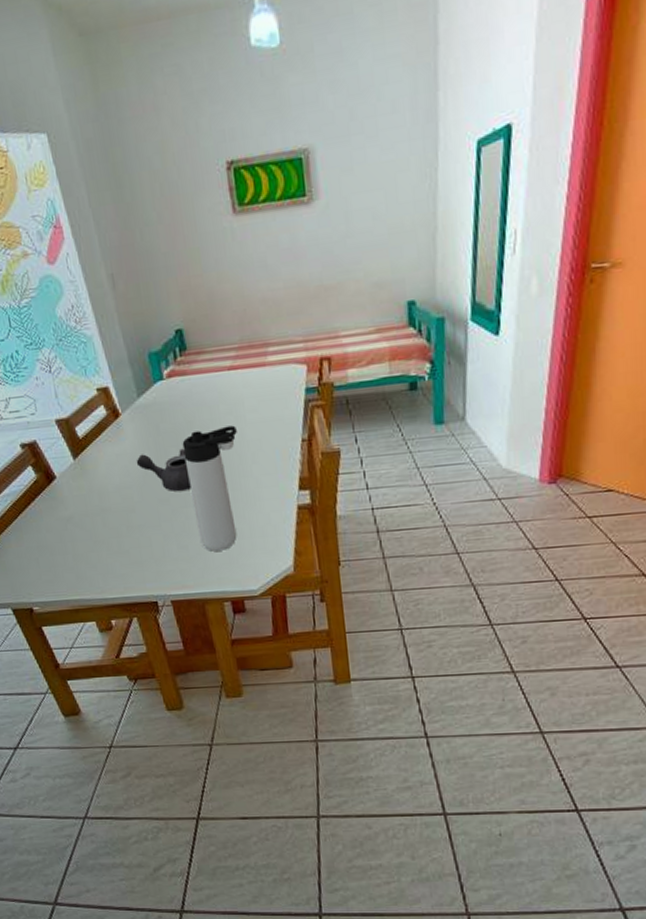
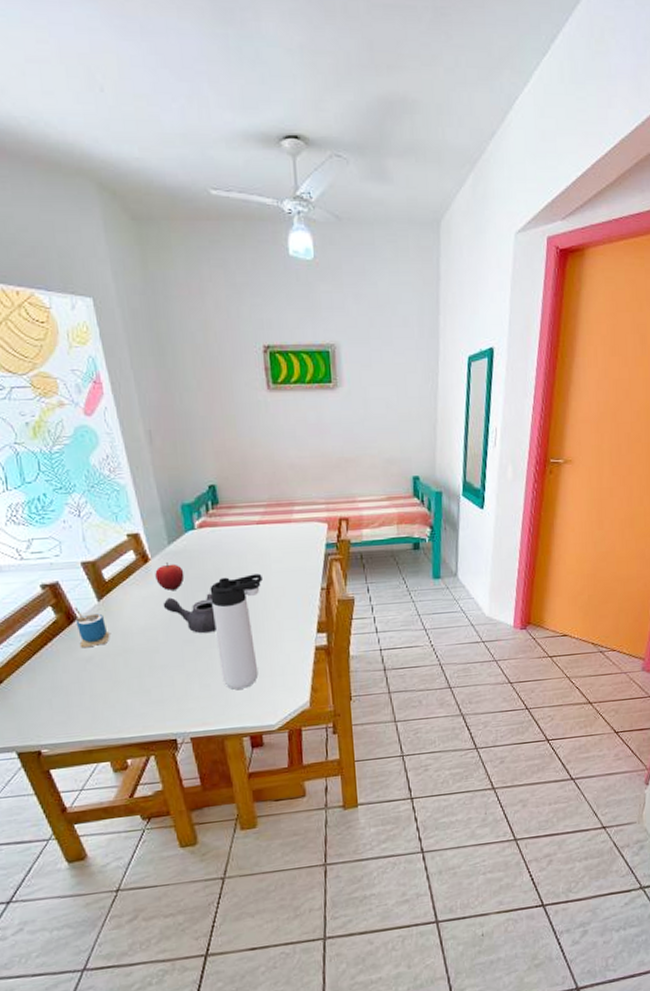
cup: none [52,466,88,508] -> present [74,607,110,648]
fruit: none [126,417,156,447] -> present [155,563,185,590]

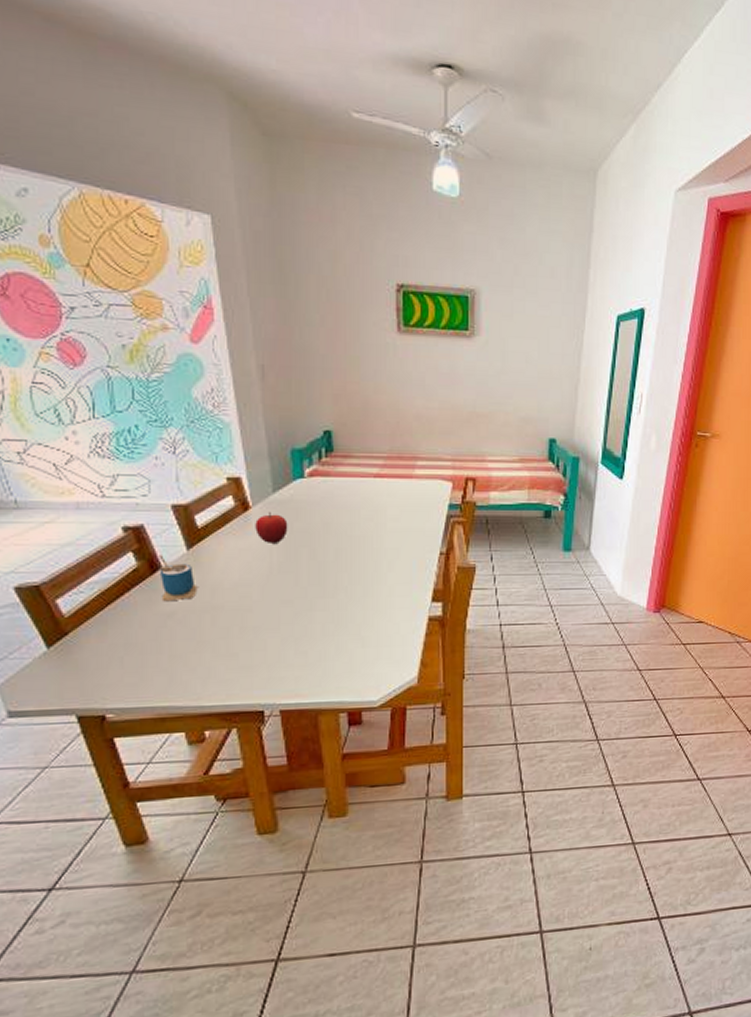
teapot: present [163,593,216,634] -> none [261,549,319,594]
thermos bottle: present [210,573,263,690] -> none [316,532,375,659]

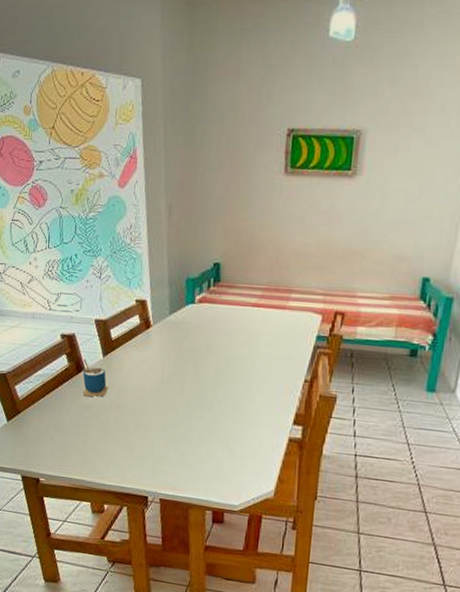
fruit: present [255,512,288,543] -> none [153,331,179,358]

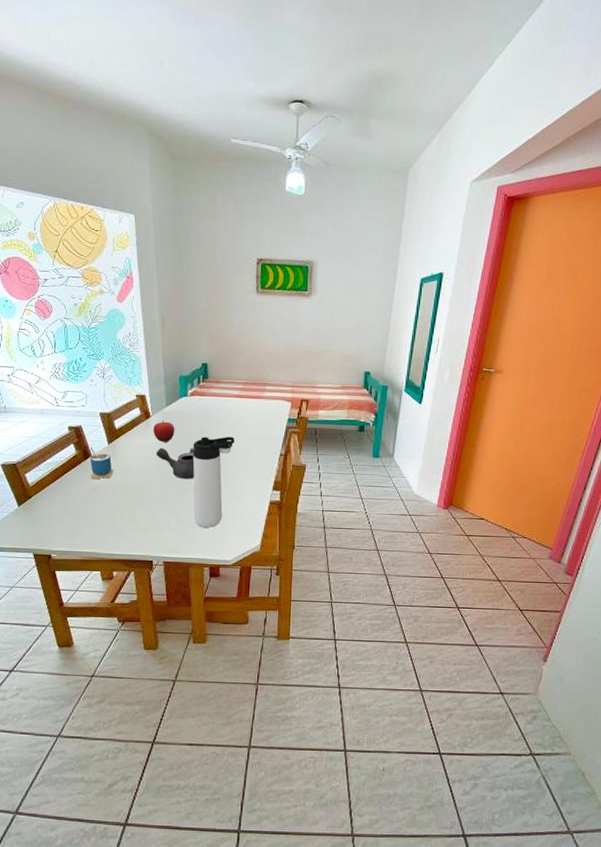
fruit: none [153,331,179,358] -> present [153,420,175,442]
teapot: none [155,364,201,404] -> present [156,448,195,480]
thermos bottle: none [196,353,249,464] -> present [192,436,235,528]

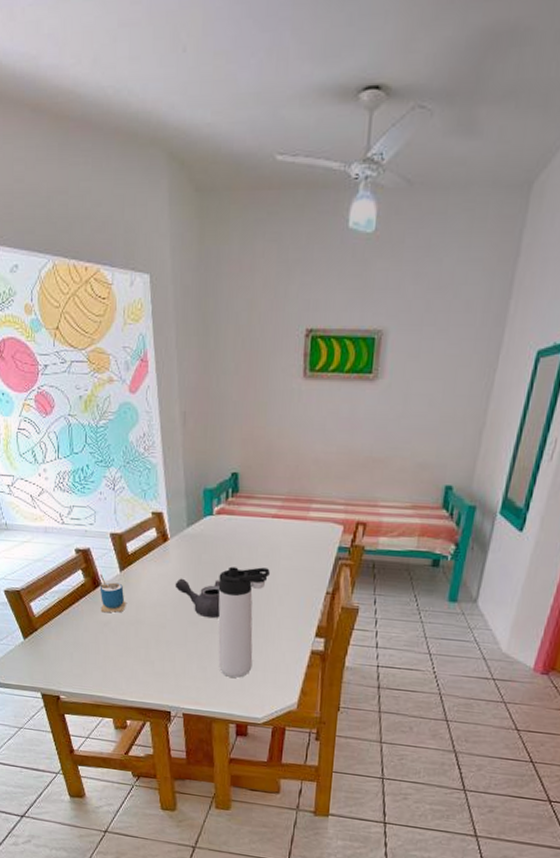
fruit: present [153,420,175,442] -> none [172,544,198,572]

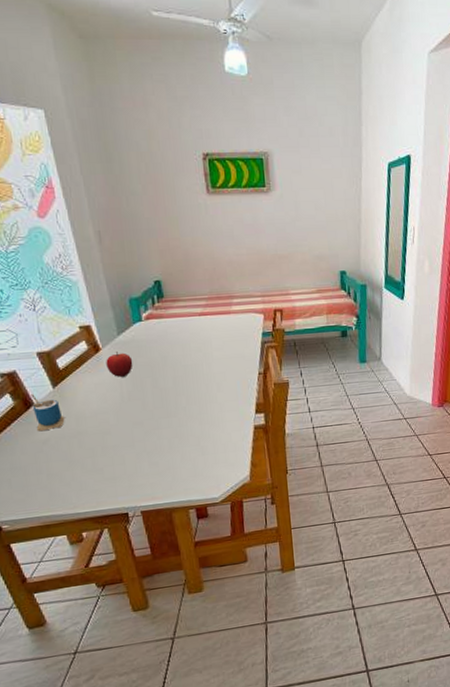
fruit: none [172,544,198,572] -> present [106,352,133,377]
teapot: present [175,578,221,619] -> none [113,379,163,416]
thermos bottle: present [218,566,270,678] -> none [156,360,205,466]

